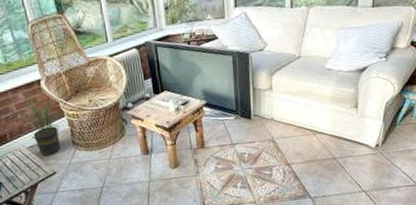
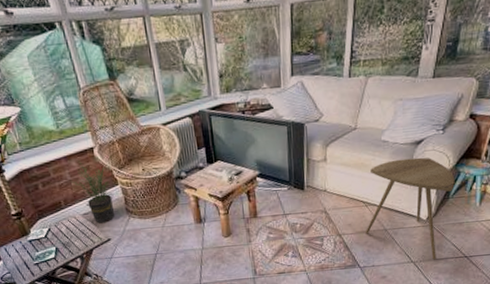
side table: none [314,84,401,189] -> present [365,157,455,260]

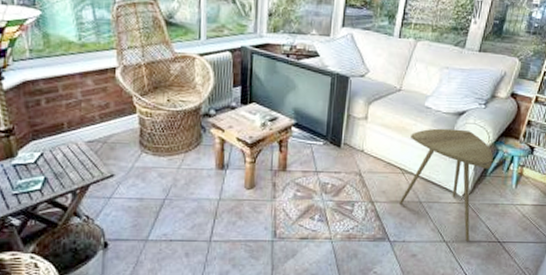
potted plant: present [71,158,114,224] -> none [82,80,132,155]

